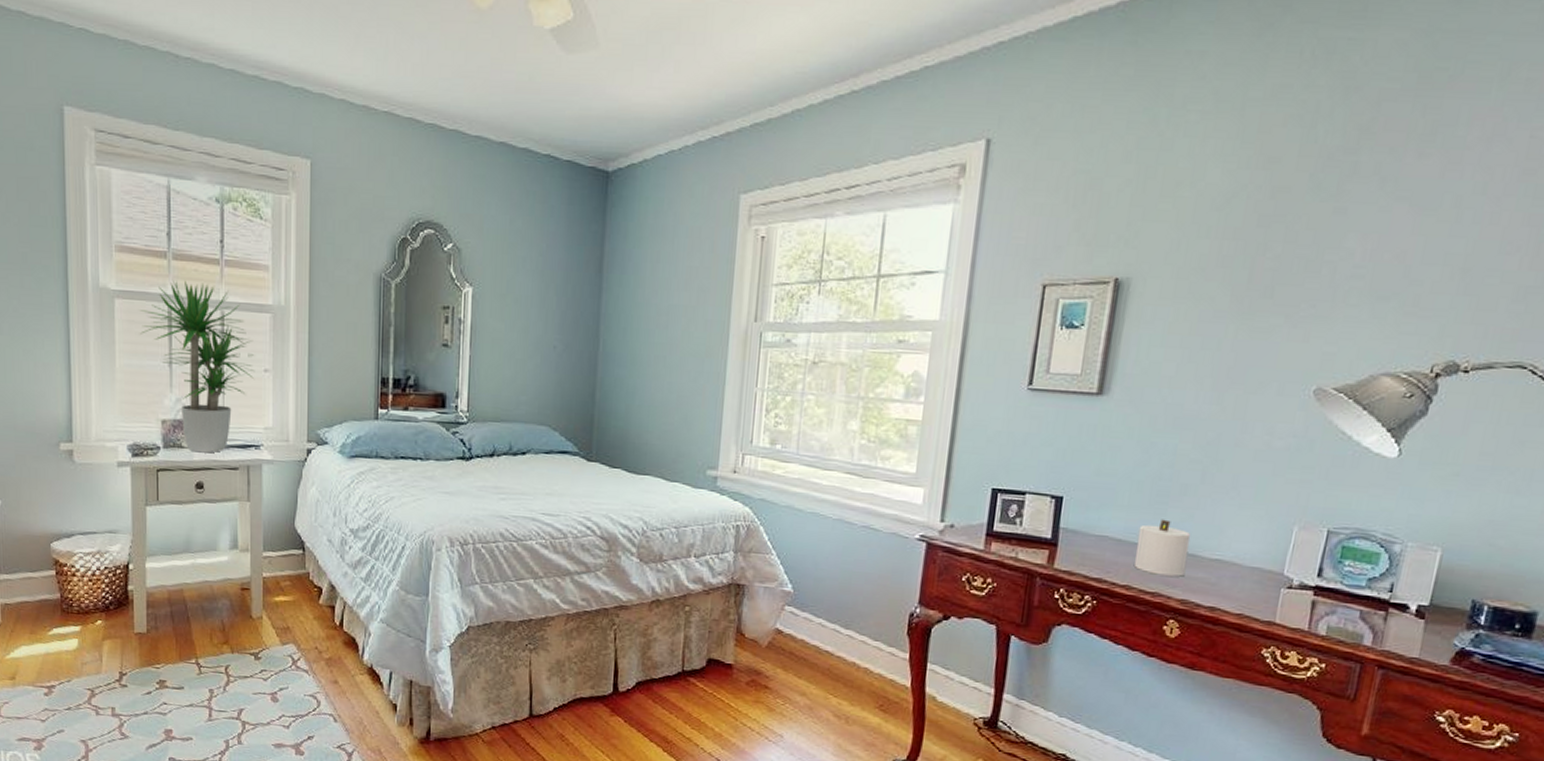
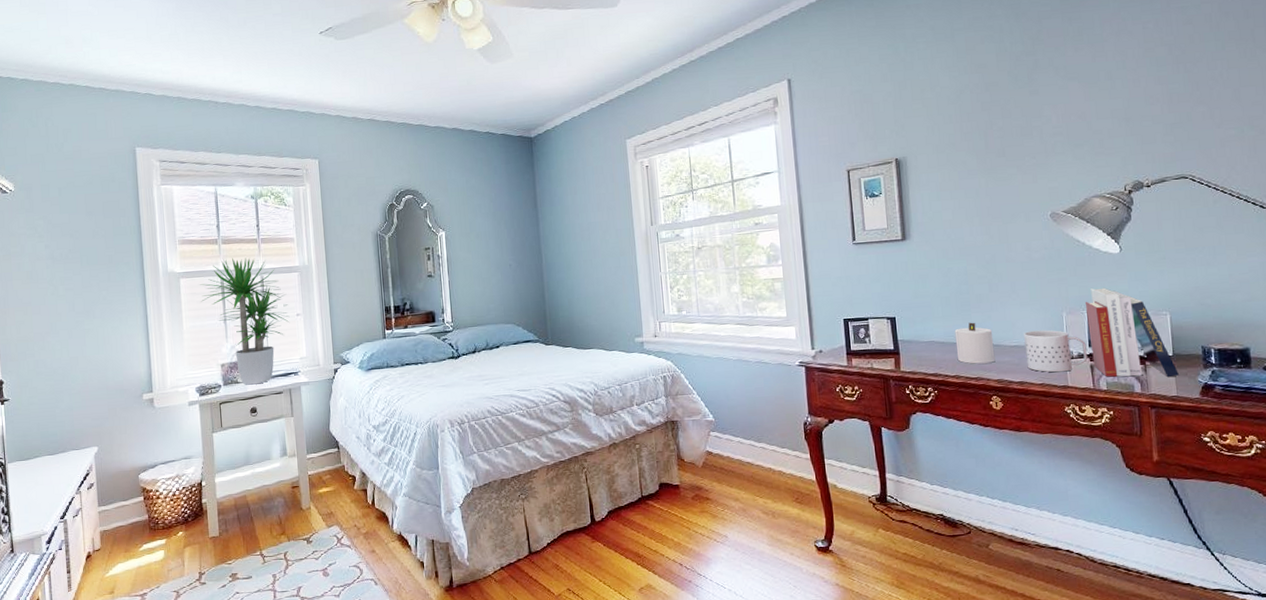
mug: none [1225,543,1315,604] -> present [1023,329,1088,373]
books: none [1316,500,1430,634] -> present [1084,287,1179,378]

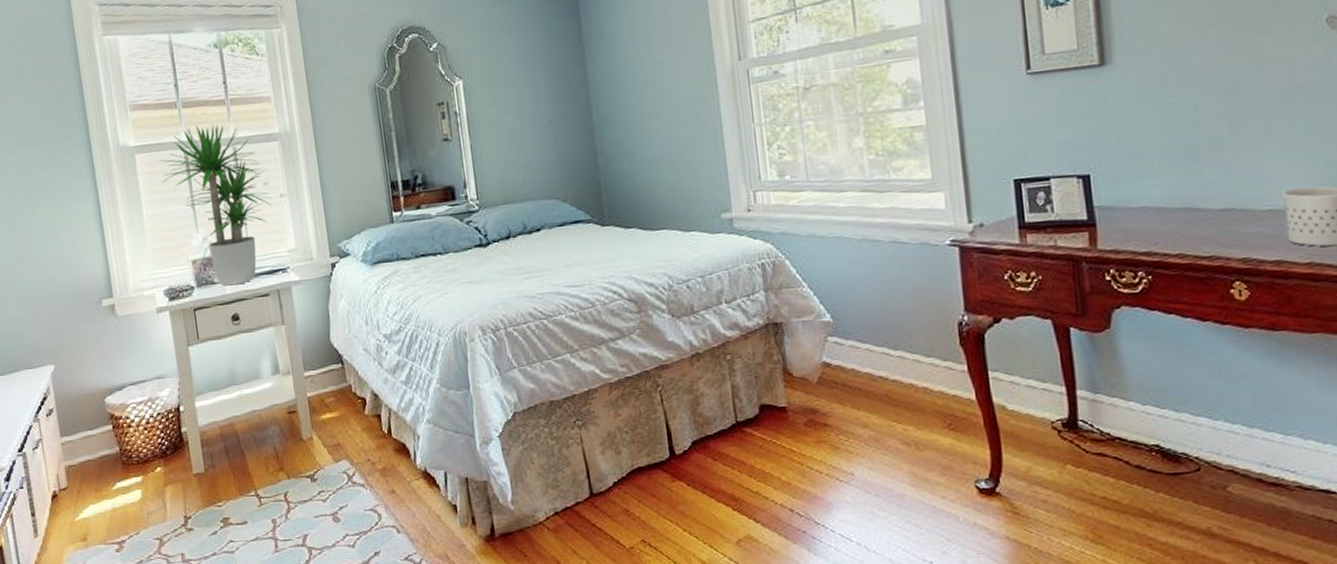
candle: present [954,322,996,365] -> none [1178,178,1239,238]

